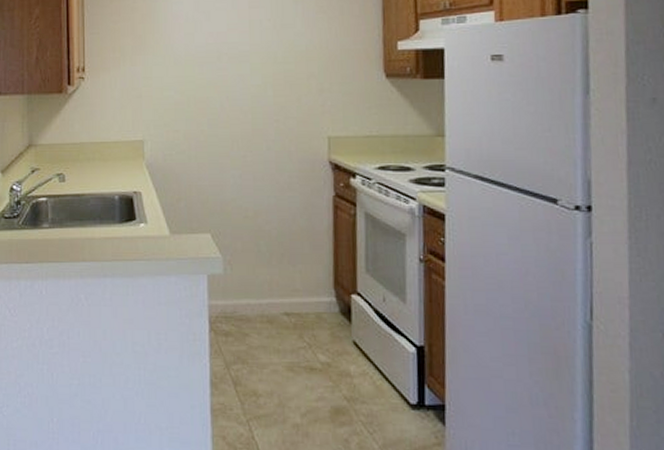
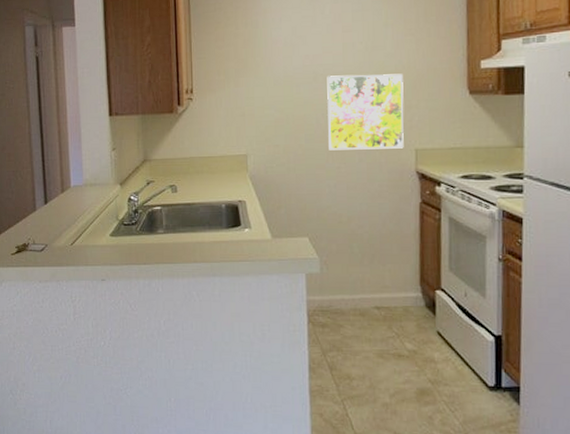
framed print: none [232,54,316,137] -> present [327,73,404,151]

